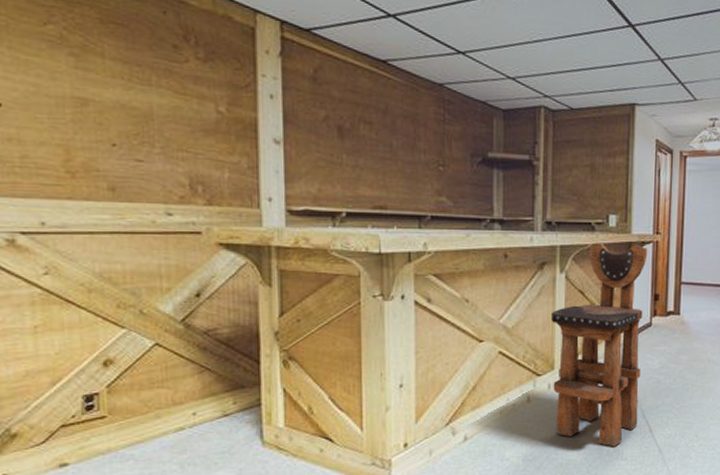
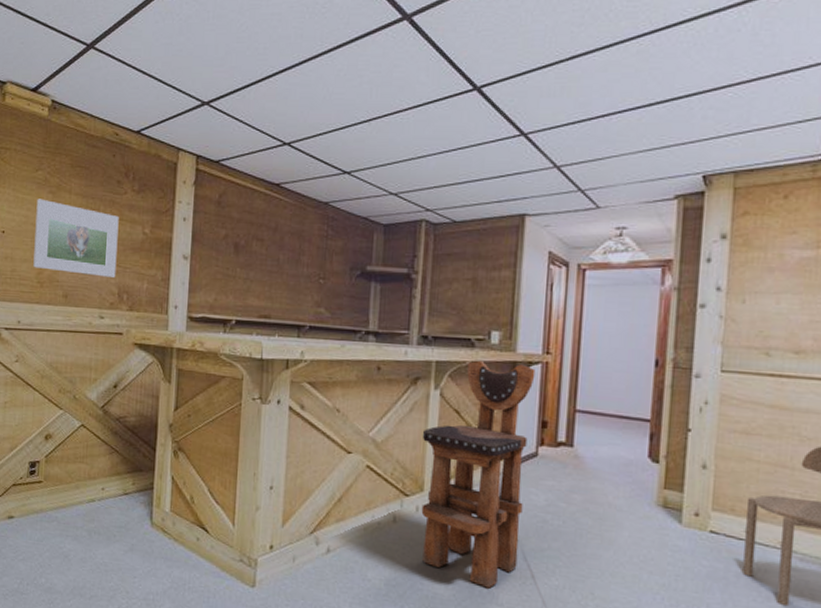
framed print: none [50,62,184,165] -> present [33,199,119,277]

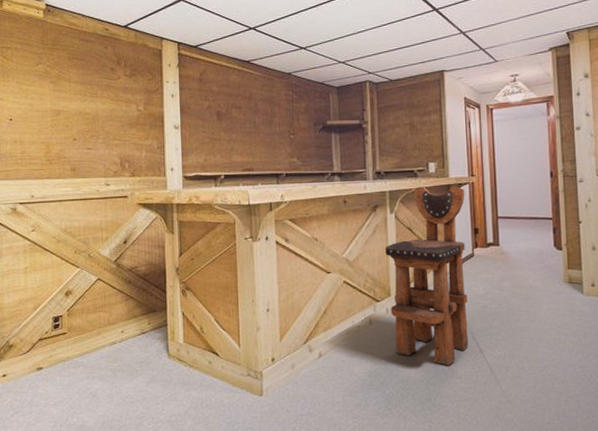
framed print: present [33,199,119,277] -> none [40,88,117,150]

